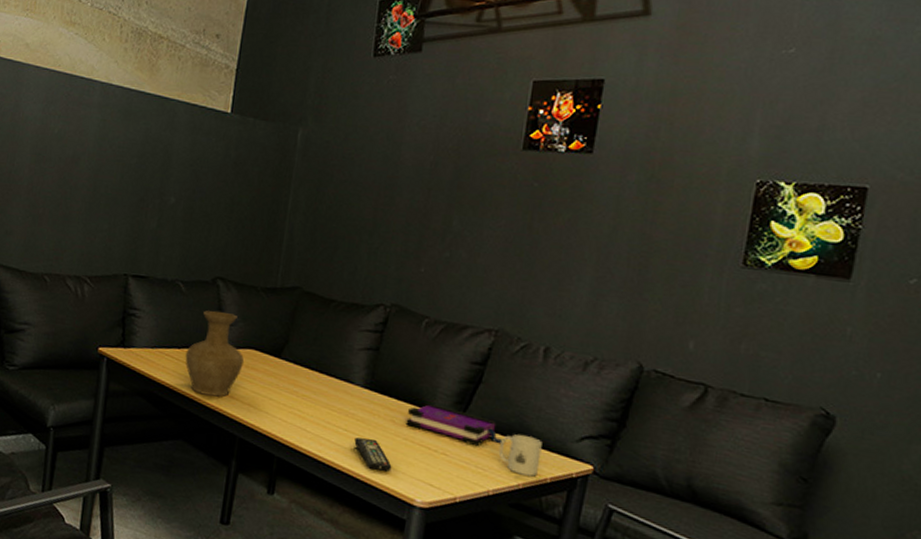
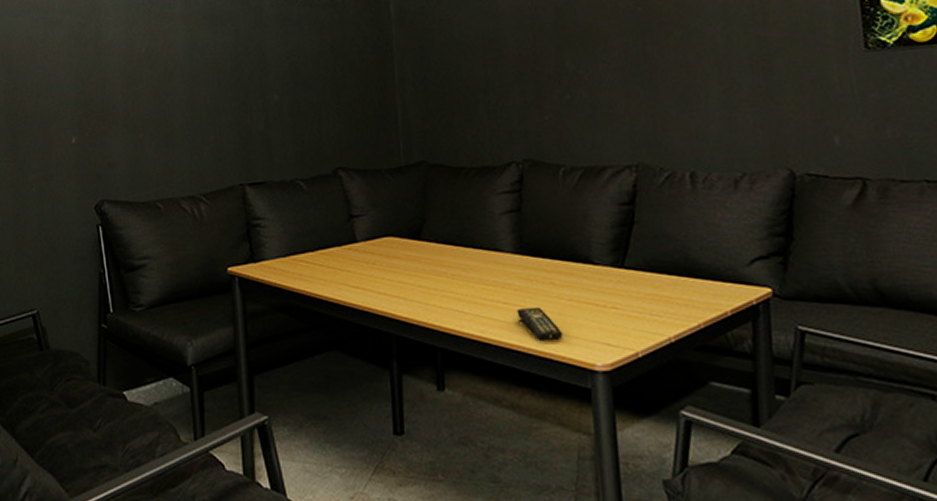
vase: present [185,310,245,397] -> none [320,203,384,296]
board game: present [405,403,503,447] -> none [565,255,672,293]
mug: present [498,434,542,477] -> none [668,270,716,313]

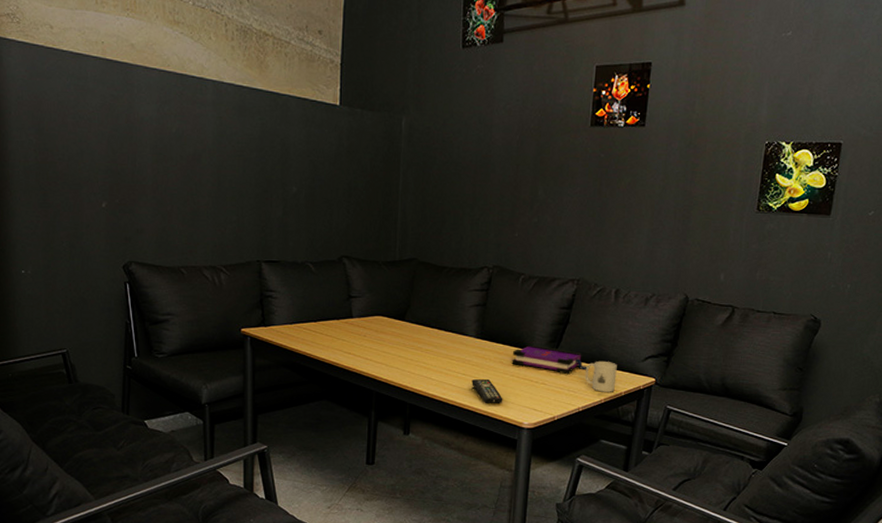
board game: none [565,255,672,293] -> present [512,344,587,375]
mug: none [668,270,716,313] -> present [584,361,617,392]

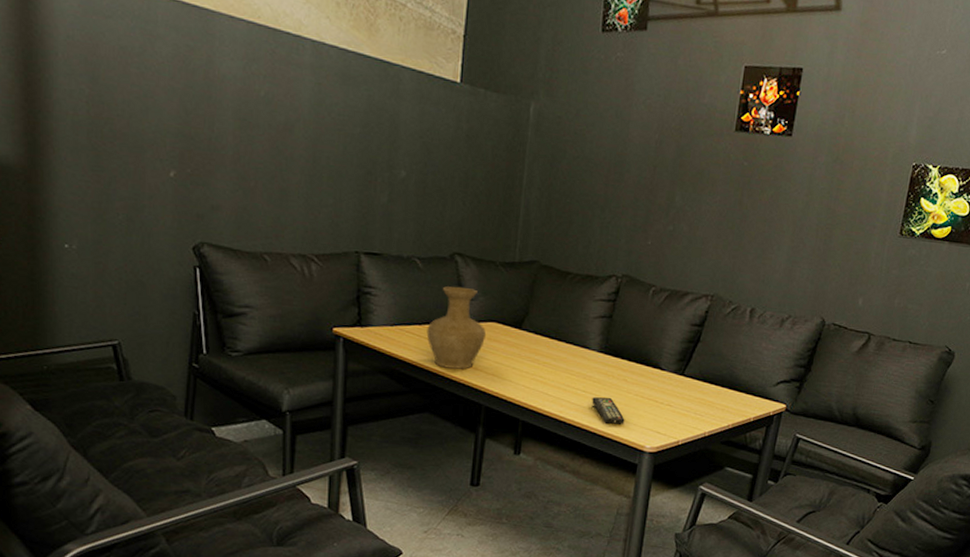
vase: none [321,285,374,360] -> present [426,286,487,370]
board game: present [512,344,587,375] -> none [636,362,717,397]
mug: present [584,361,617,392] -> none [713,384,748,417]

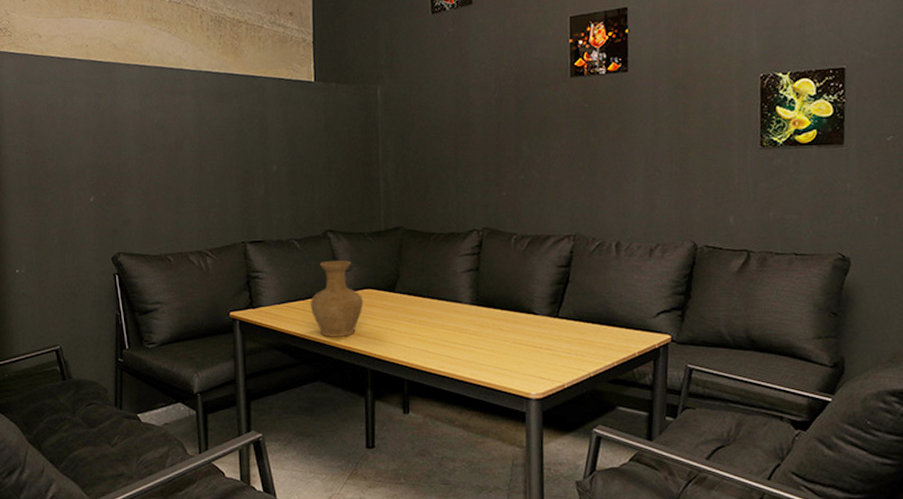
remote control: present [592,397,625,424] -> none [471,347,506,374]

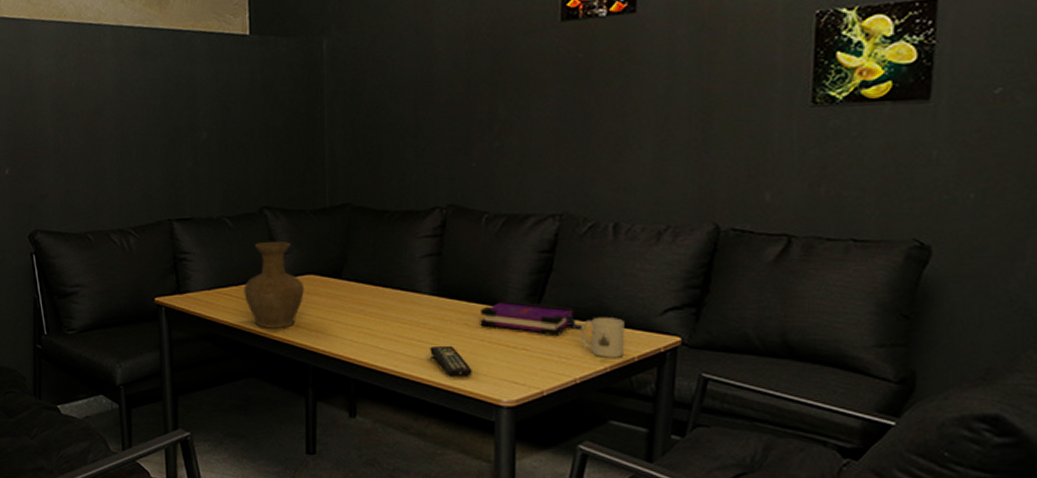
remote control: none [471,347,506,374] -> present [430,345,472,376]
board game: none [511,307,594,338] -> present [479,300,583,337]
mug: none [592,320,628,354] -> present [580,318,625,358]

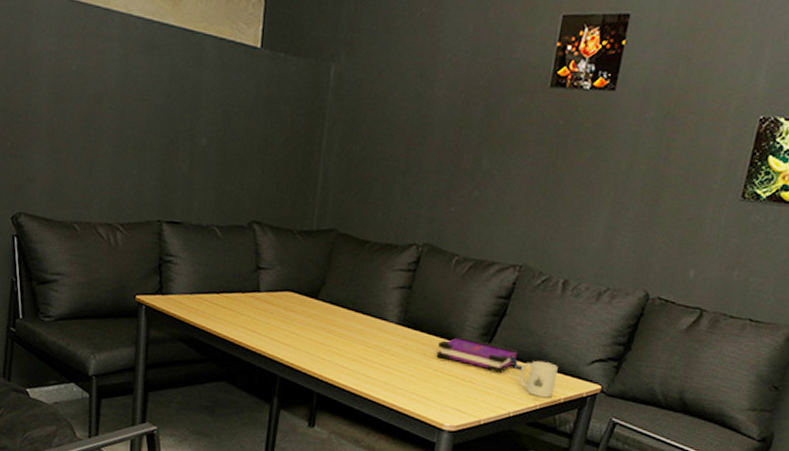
vase: present [243,241,305,328] -> none [224,255,283,339]
remote control: present [430,345,472,376] -> none [389,371,423,400]

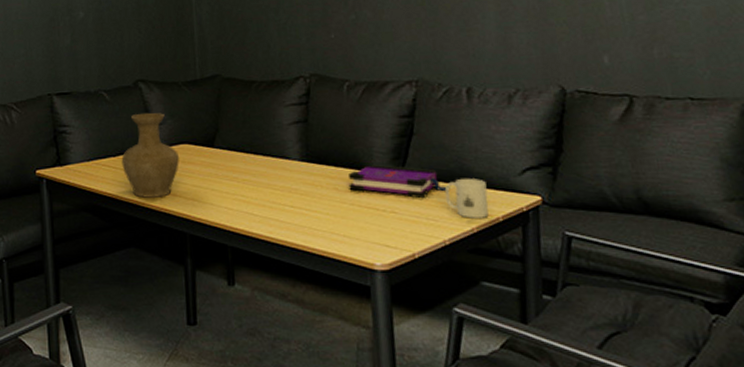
vase: none [224,255,283,339] -> present [121,112,180,198]

